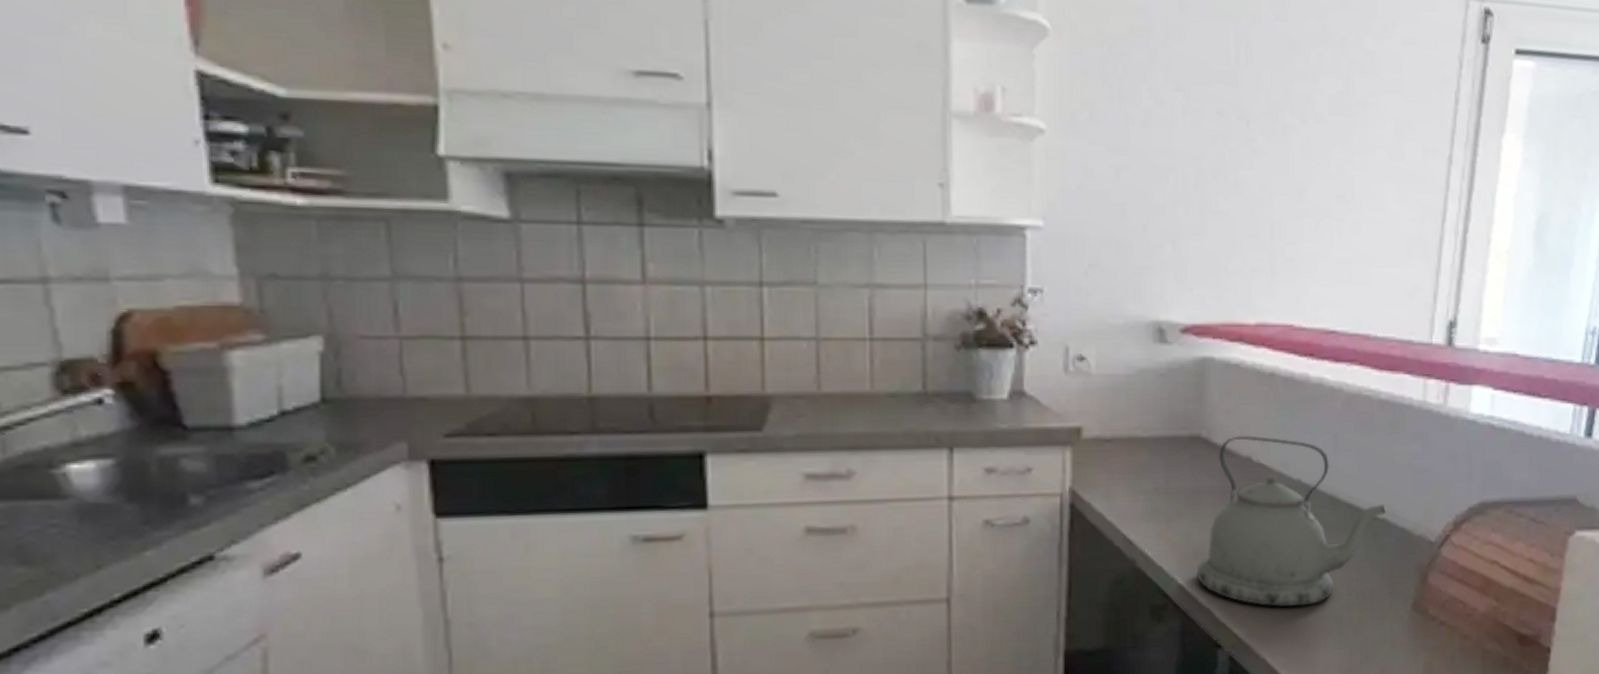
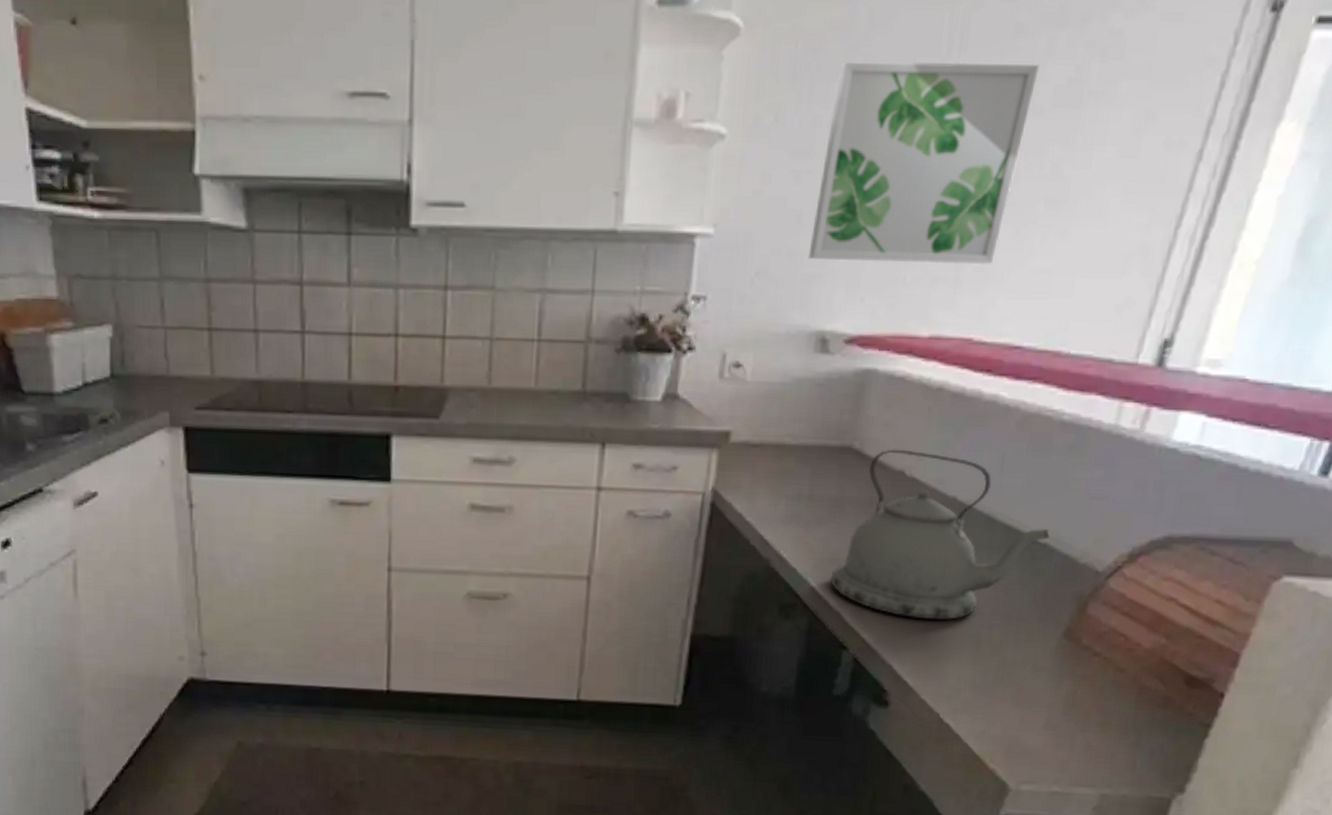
wall art: none [1136,66,1314,256] -> present [808,61,1040,265]

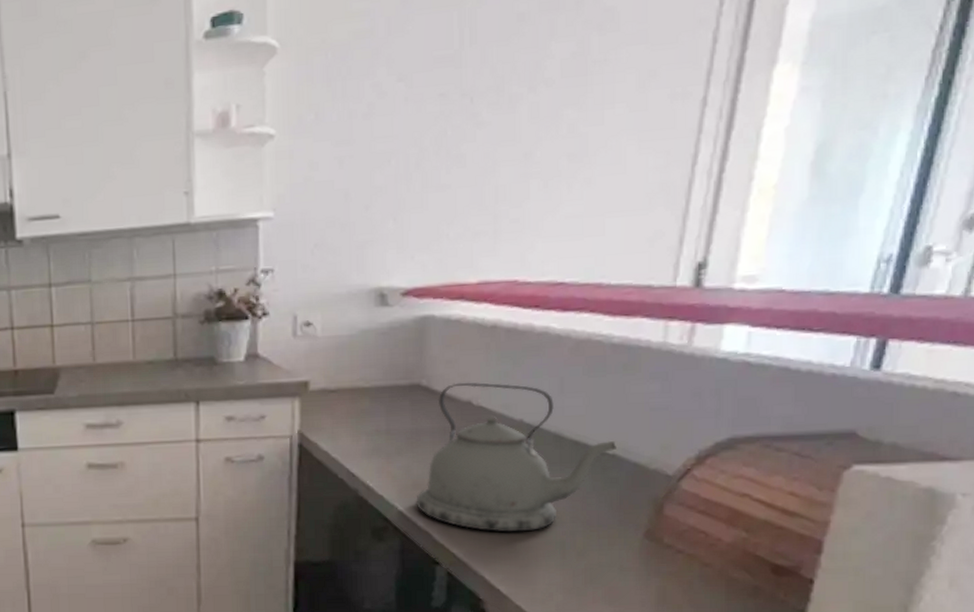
wall art: present [808,61,1040,265] -> none [359,45,544,228]

